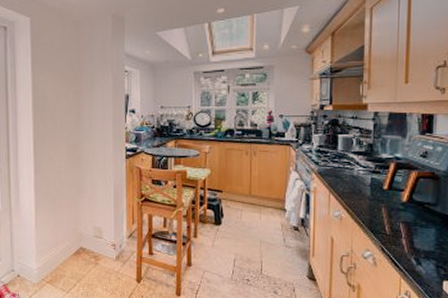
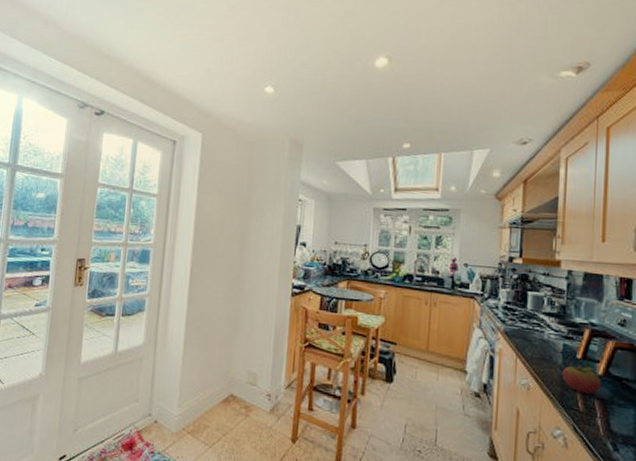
fruit: none [370,196,406,219] -> present [561,366,602,394]

